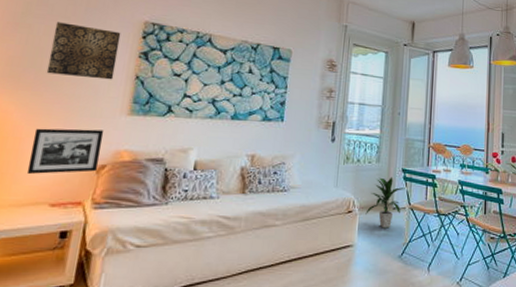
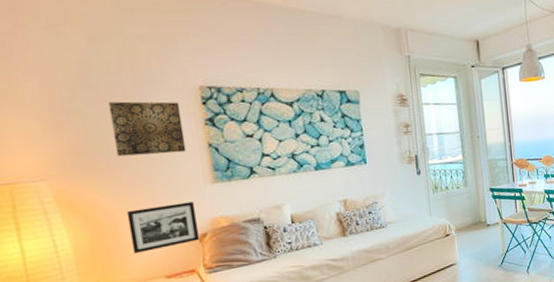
indoor plant: present [365,177,405,229] -> none [462,197,496,244]

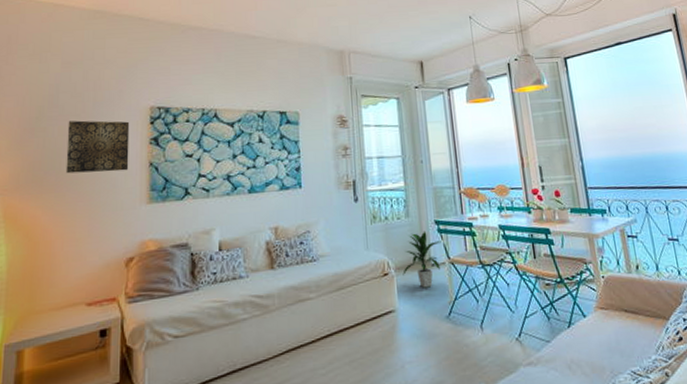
picture frame: present [126,201,200,254] -> none [61,222,127,277]
indoor plant: none [462,197,496,244] -> present [402,231,442,288]

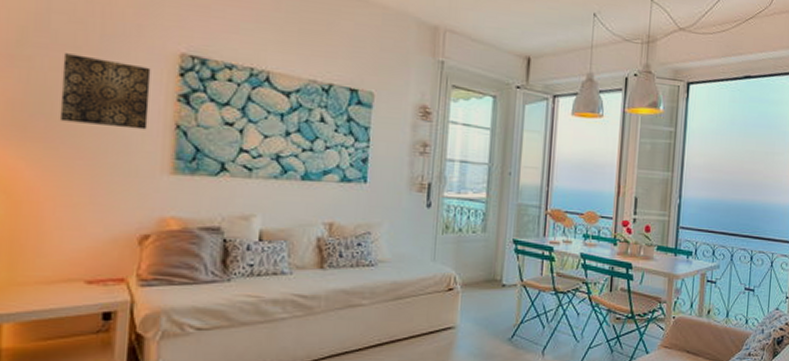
indoor plant: present [402,231,442,288] -> none [469,249,517,308]

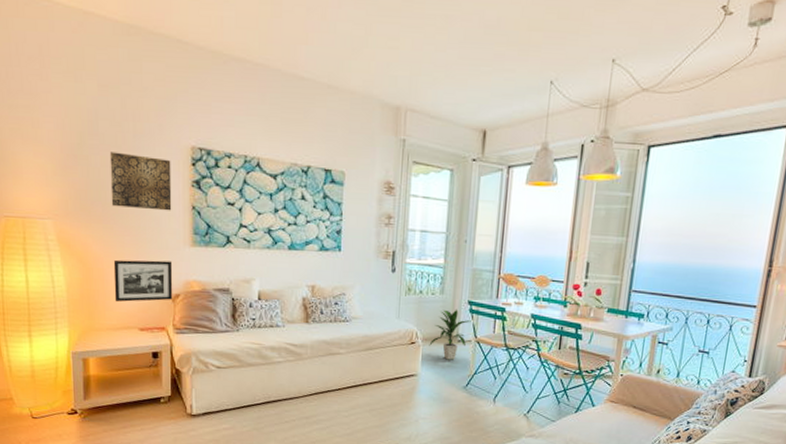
picture frame: none [51,189,143,247] -> present [113,259,173,302]
indoor plant: none [469,249,517,308] -> present [429,309,472,360]

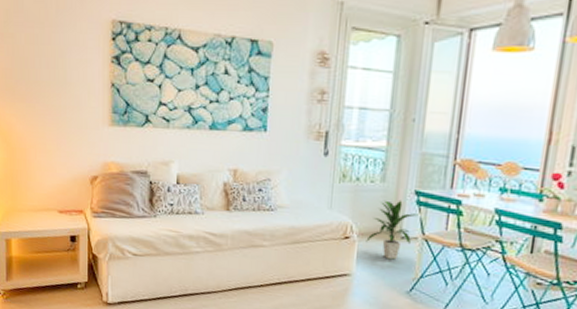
wall art: present [109,152,172,211] -> none [33,29,92,89]
picture frame: present [113,259,173,302] -> none [35,139,91,183]

